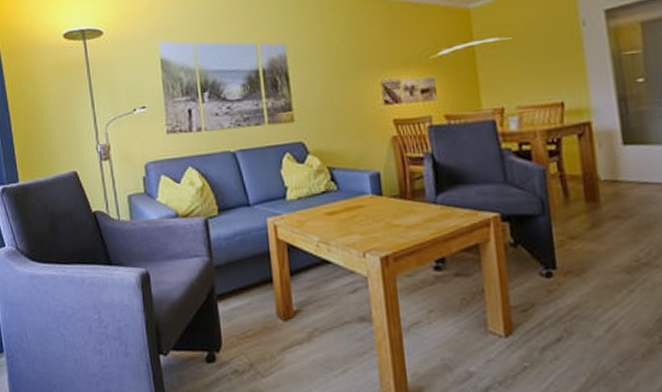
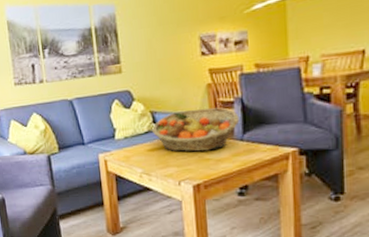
fruit basket: none [330,164,431,216] -> present [152,107,240,152]

